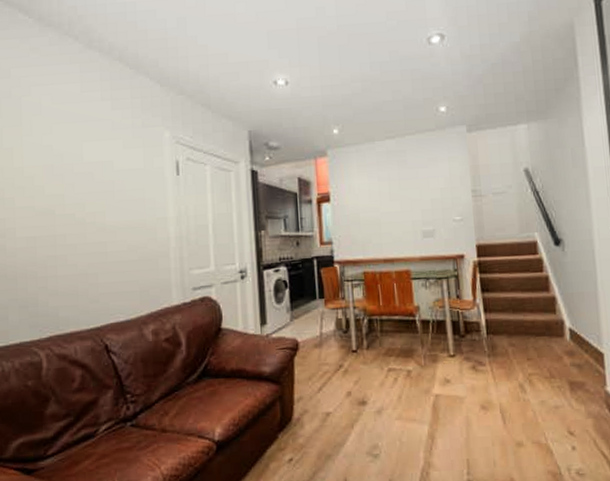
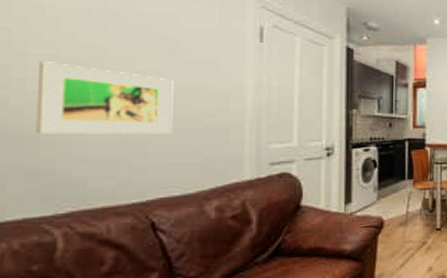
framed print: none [23,212,115,272] -> present [35,61,174,134]

